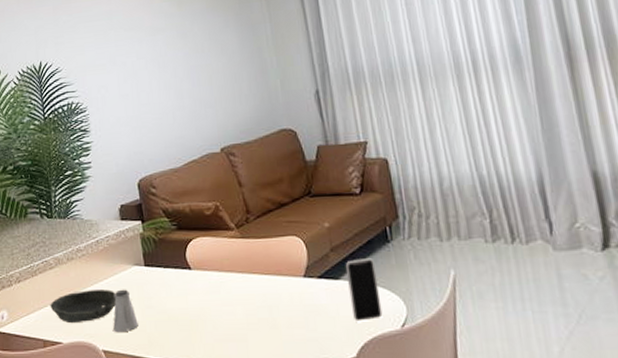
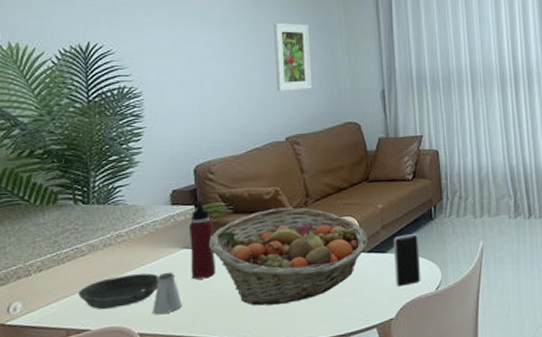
water bottle: none [137,214,167,298] -> present [188,199,216,280]
fruit basket: none [157,224,317,331] -> present [209,207,367,306]
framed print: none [198,25,242,100] -> present [274,23,311,92]

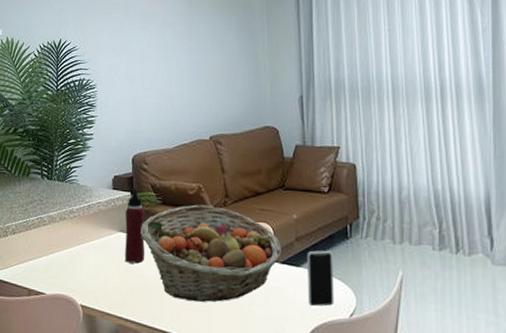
bowl: present [78,273,159,310] -> none [39,248,100,278]
saltshaker: present [153,272,182,315] -> none [93,251,116,291]
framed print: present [274,23,311,92] -> none [203,27,235,92]

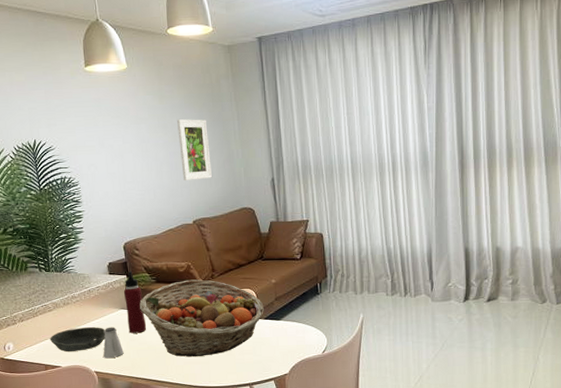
bowl: none [39,248,100,278] -> present [50,327,106,352]
saltshaker: none [93,251,116,291] -> present [103,327,124,359]
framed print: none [203,27,235,92] -> present [177,119,212,181]
smartphone: present [306,250,335,307] -> none [285,305,310,349]

